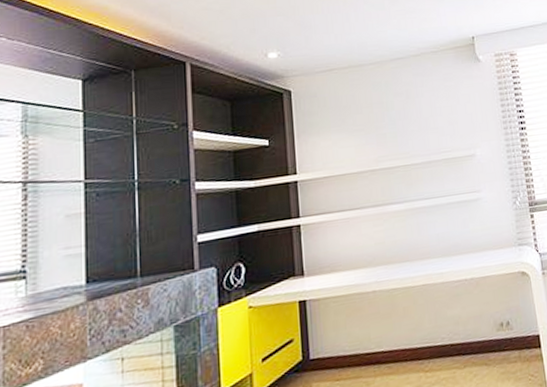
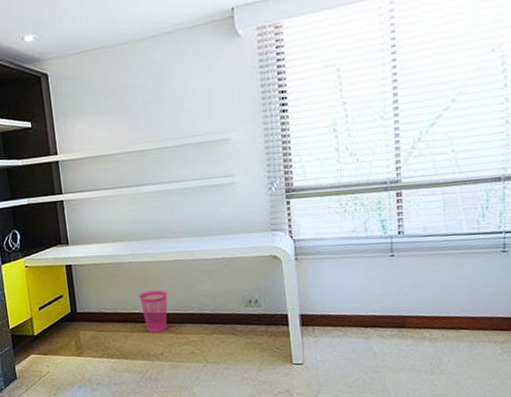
waste basket: none [383,320,416,374] -> present [139,290,168,333]

